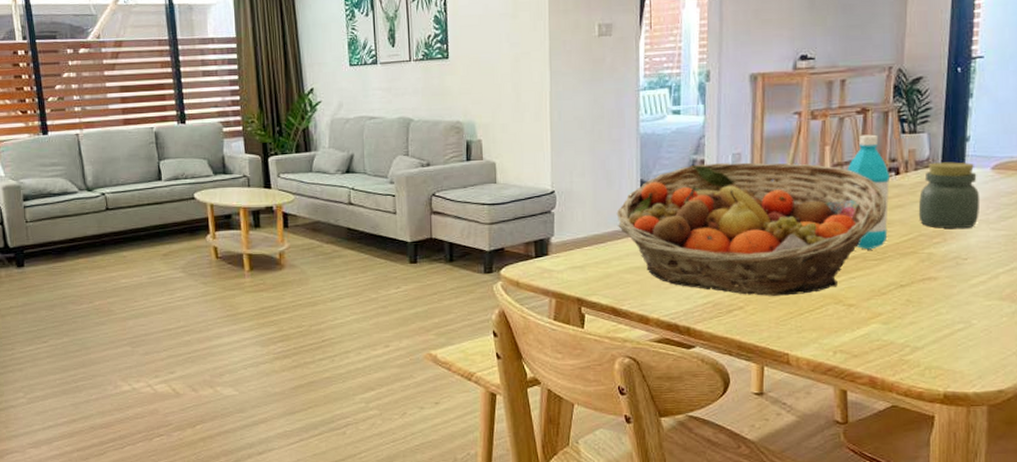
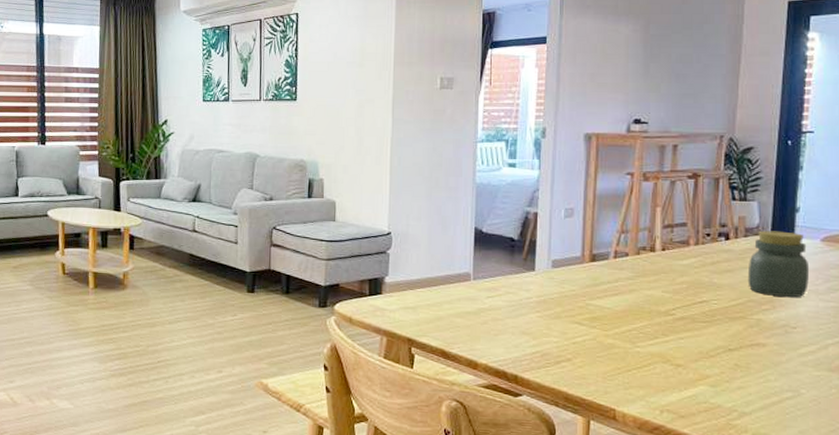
fruit basket: present [616,162,887,296] -> none [450,216,717,351]
water bottle: present [847,134,891,250] -> none [678,199,721,312]

